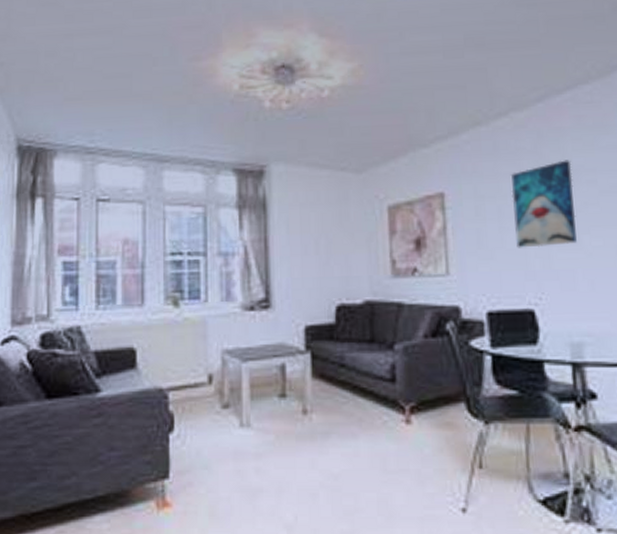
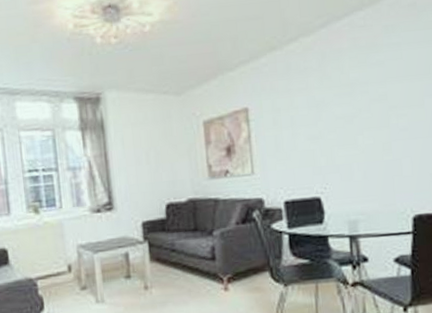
wall art: present [510,160,577,248] -> none [300,75,353,150]

